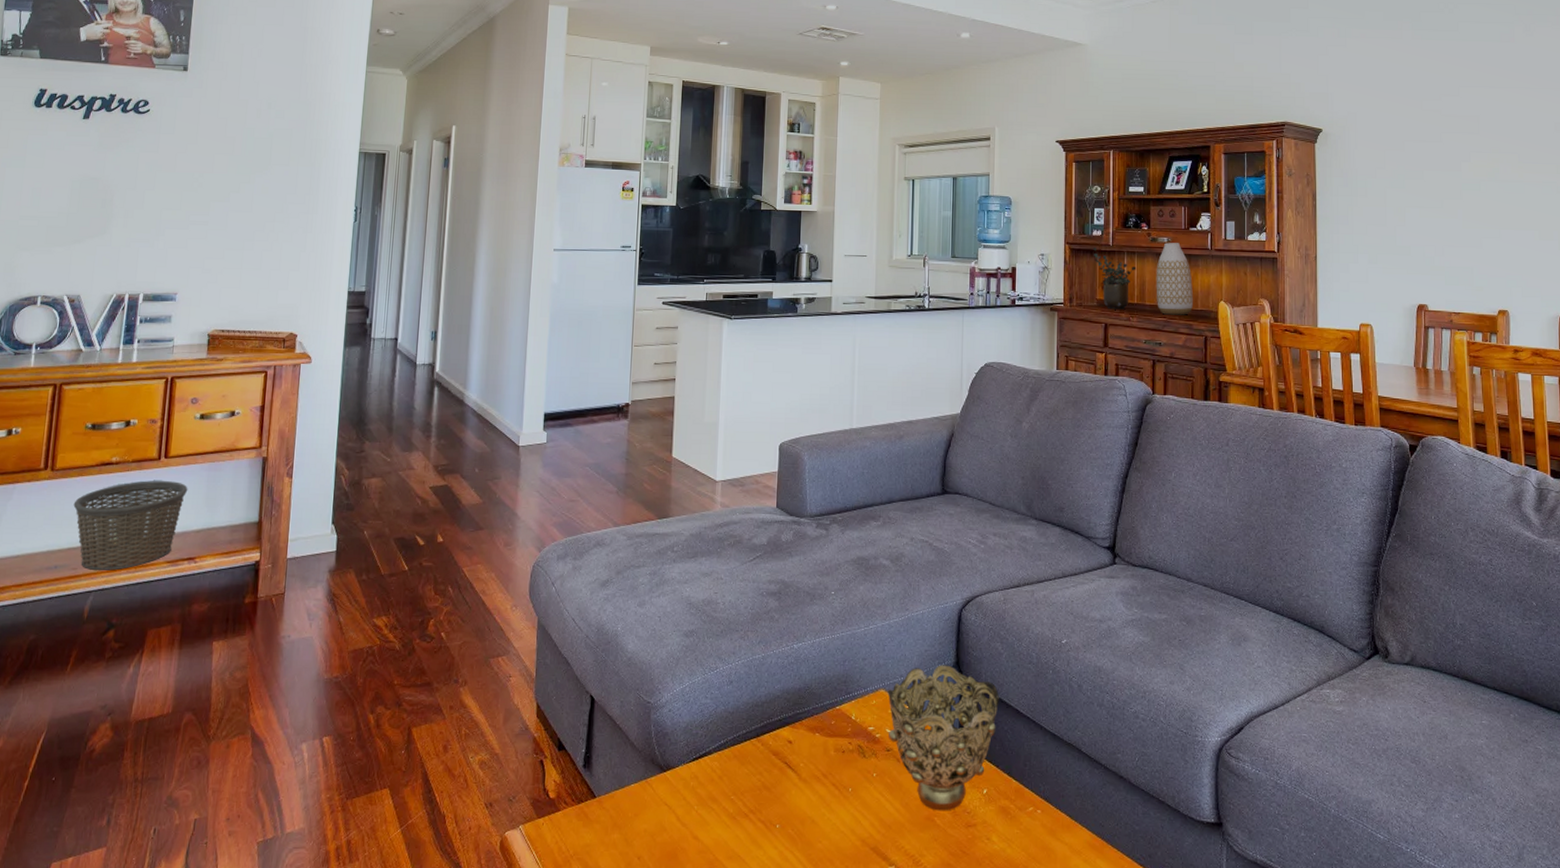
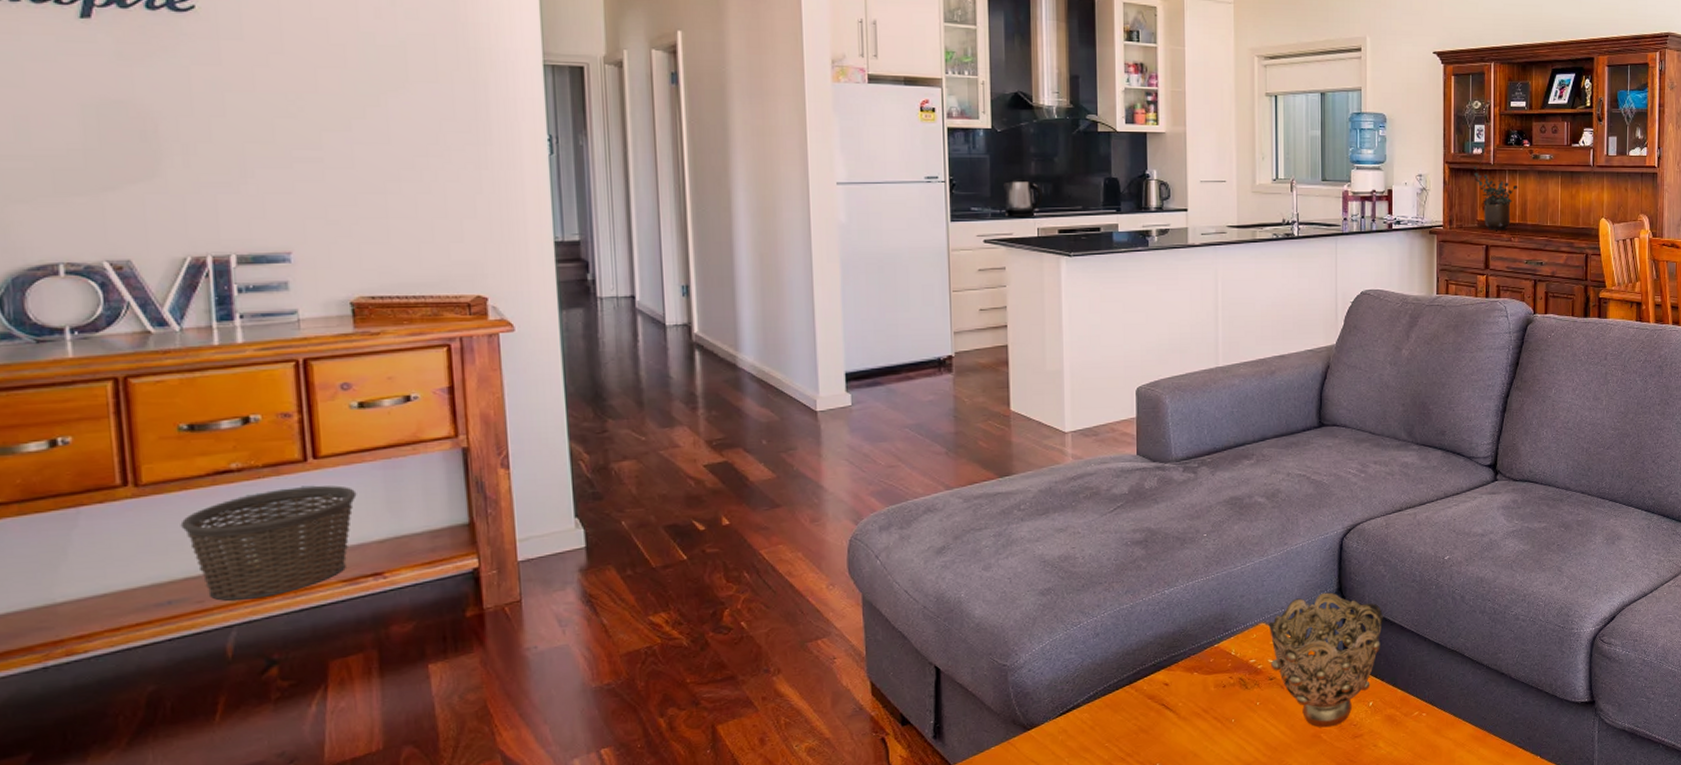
kettle: none [681,249,712,283] -> present [1003,179,1043,217]
vase: present [1156,243,1194,316] -> none [1537,160,1575,235]

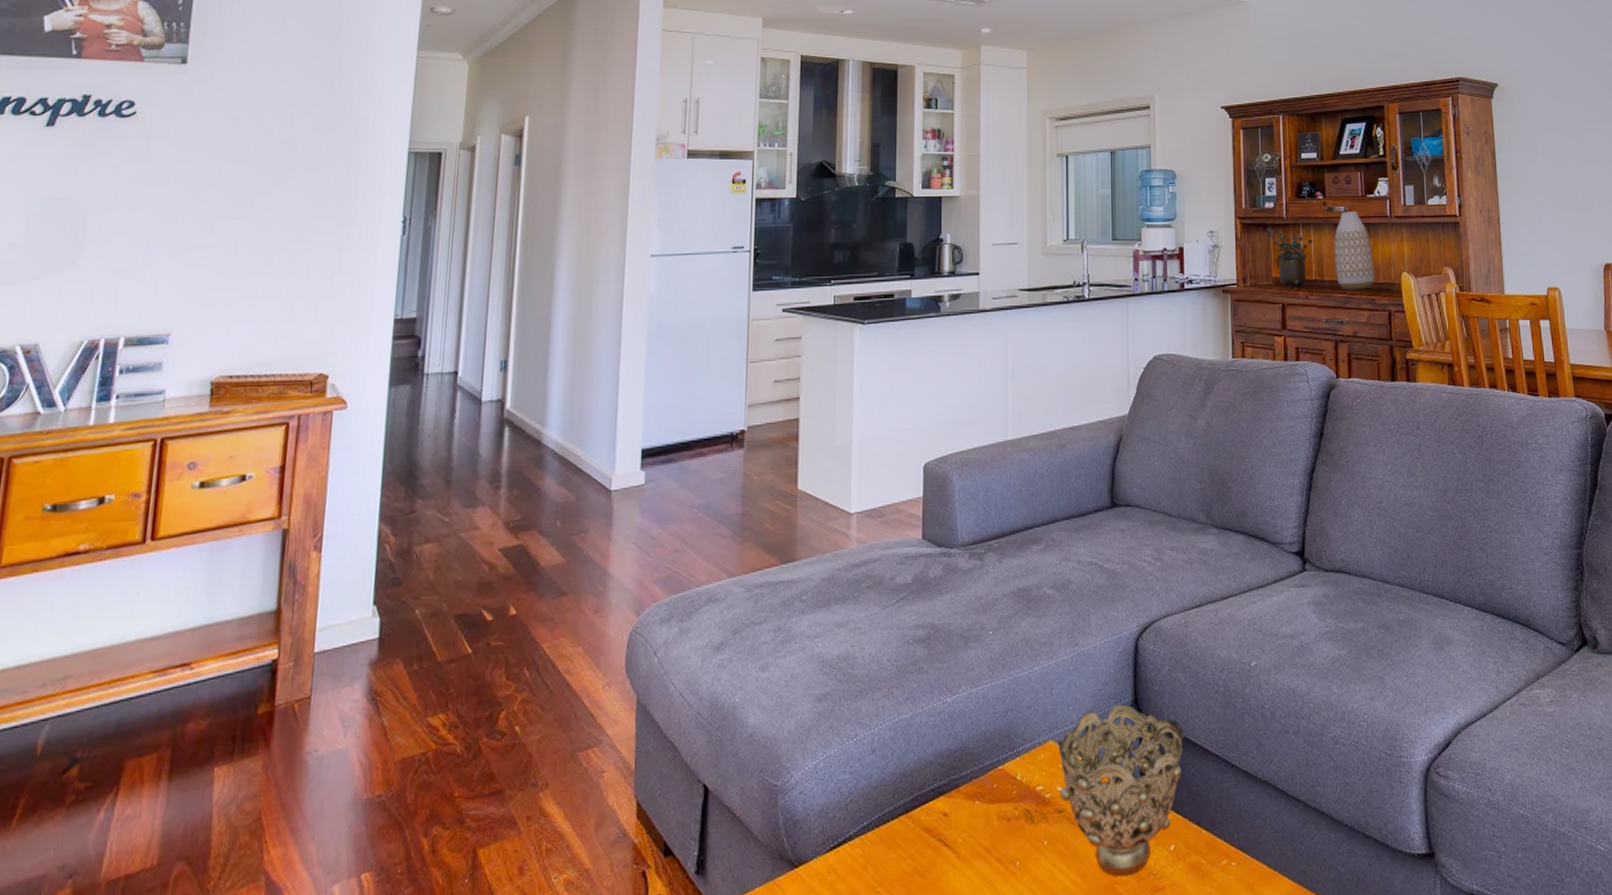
basket: present [180,485,357,601] -> none [24,569,183,692]
kettle: present [1003,179,1043,217] -> none [804,246,840,285]
vase: none [1537,160,1575,235] -> present [1334,211,1375,291]

